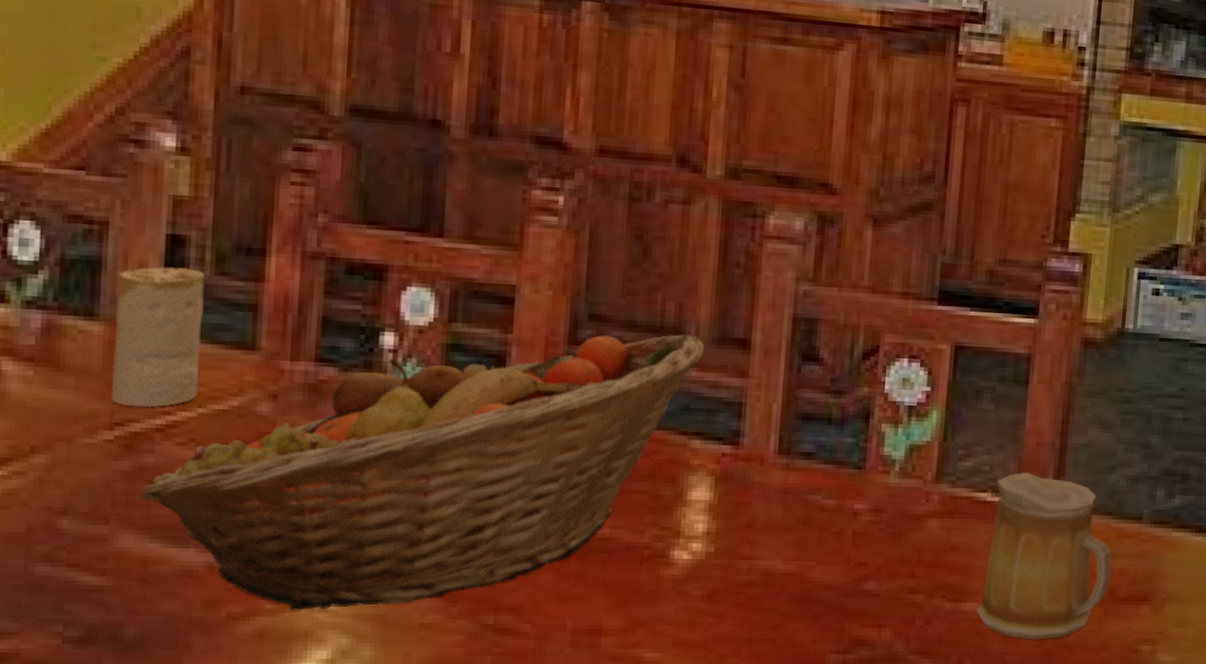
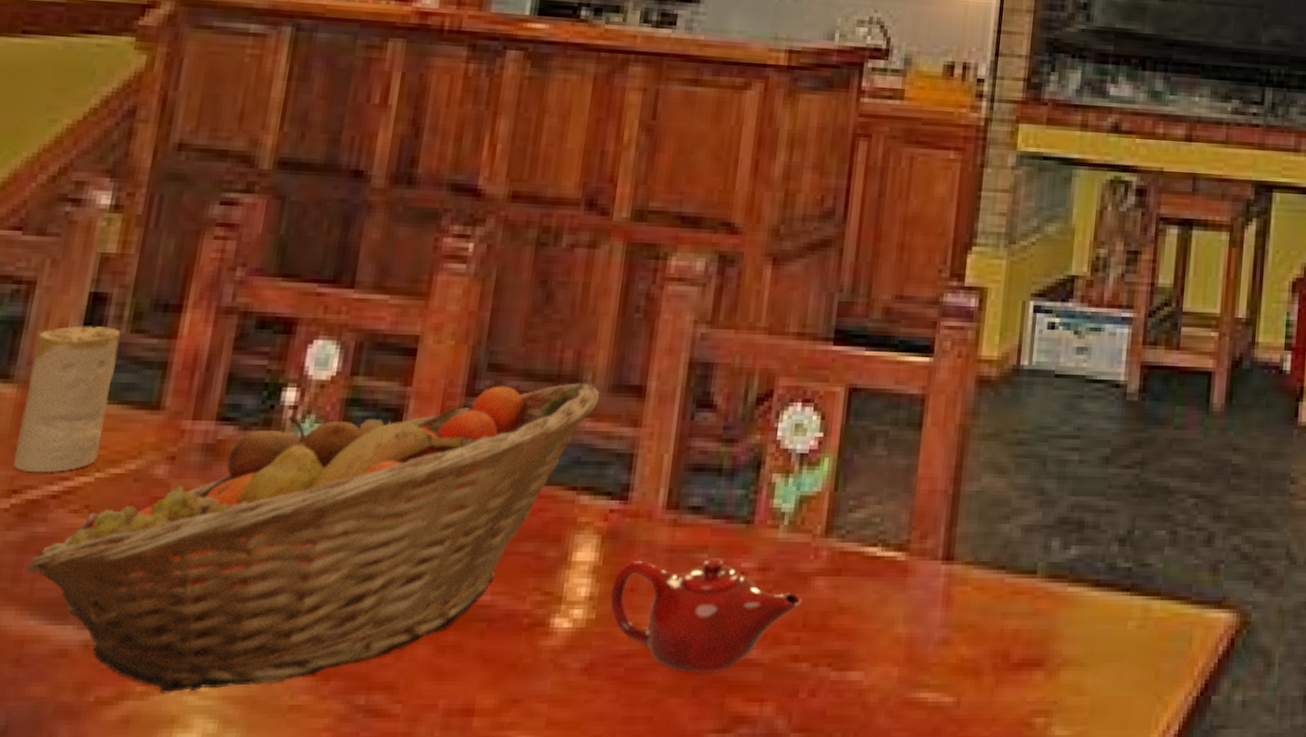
teapot: none [727,500,916,601] -> present [609,558,803,673]
mug: present [976,472,1112,640] -> none [862,523,1005,713]

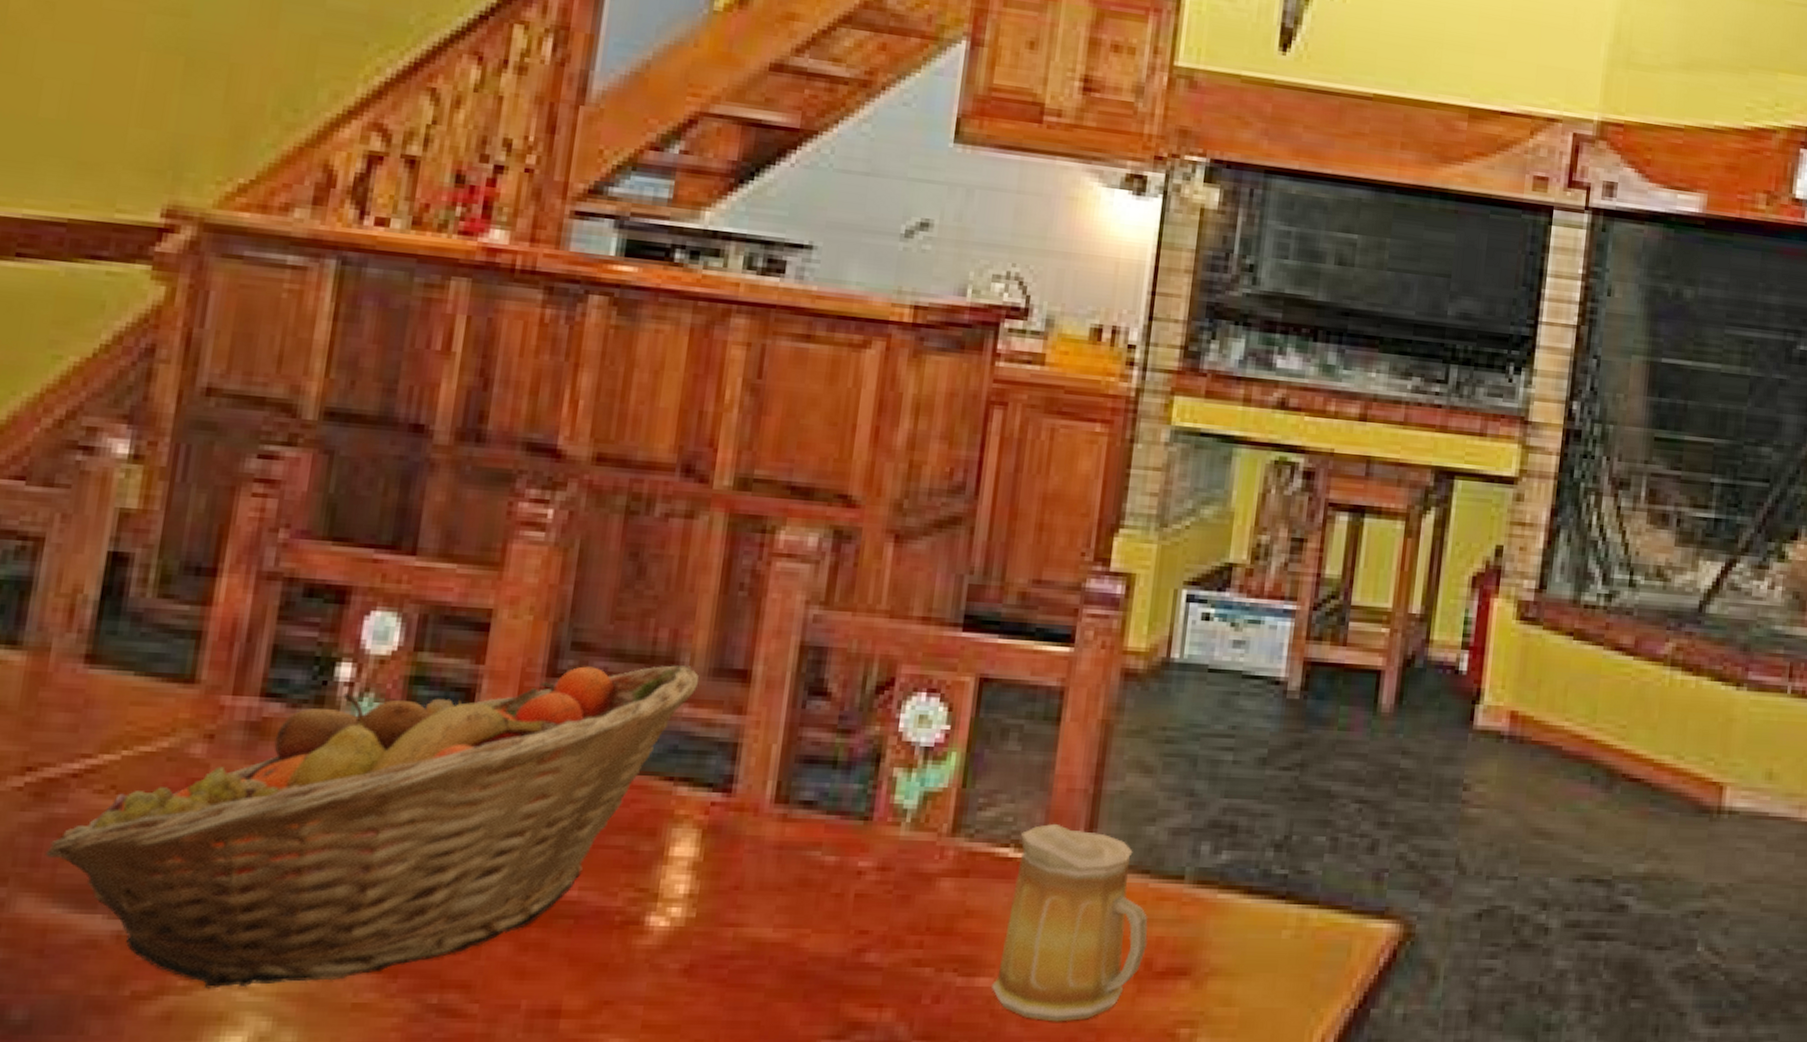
candle: present [13,325,121,473] -> none [26,588,147,750]
teapot: present [609,558,803,673] -> none [711,856,926,976]
mug: none [862,523,1005,713] -> present [992,823,1149,1022]

